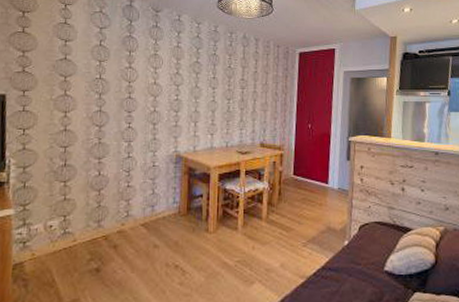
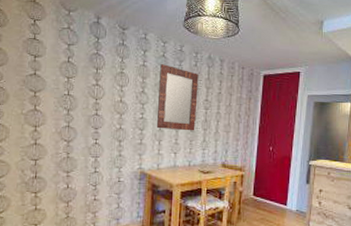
home mirror: none [191,45,234,111] -> present [156,64,199,131]

